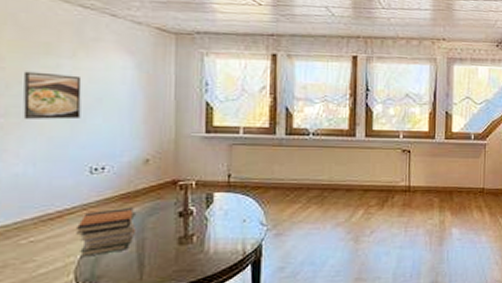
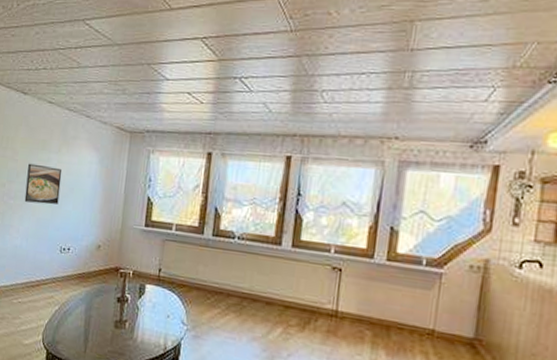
book stack: present [76,207,137,257] -> none [47,285,88,324]

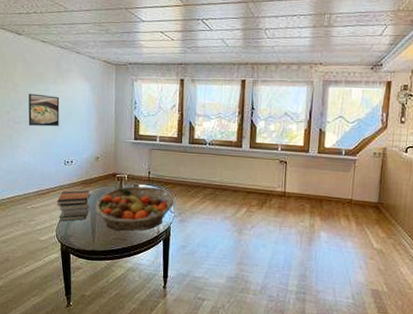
book stack: none [47,285,88,324] -> present [57,190,91,222]
fruit basket: none [90,285,189,345] -> present [94,186,175,231]

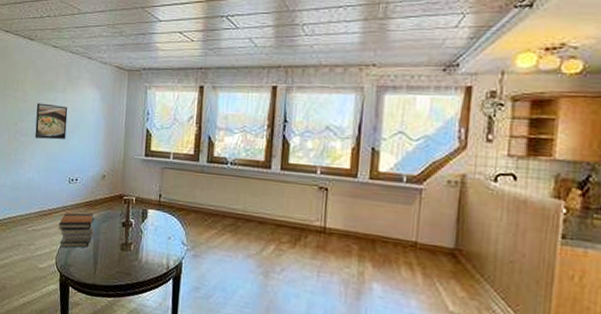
fruit basket: present [94,186,175,231] -> none [98,211,188,265]

